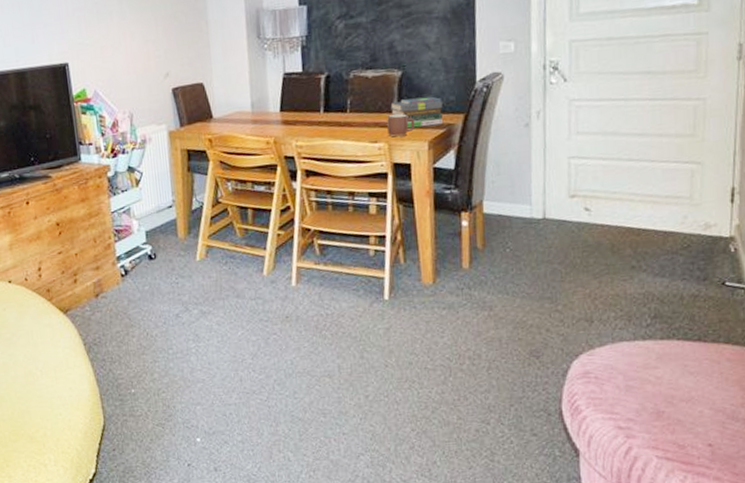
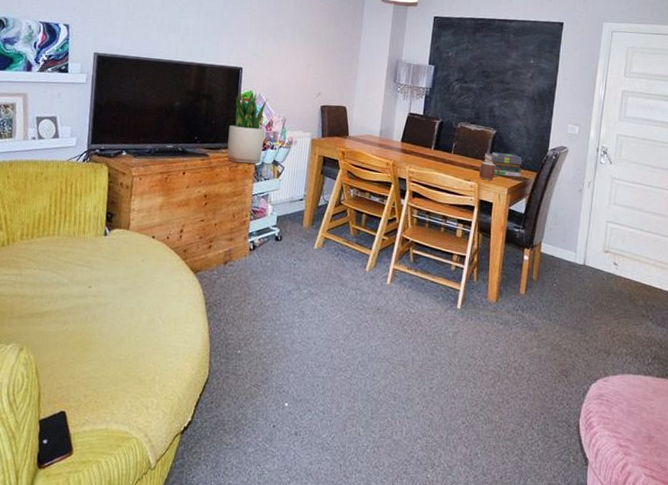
planter: none [67,89,113,179] -> present [227,91,268,164]

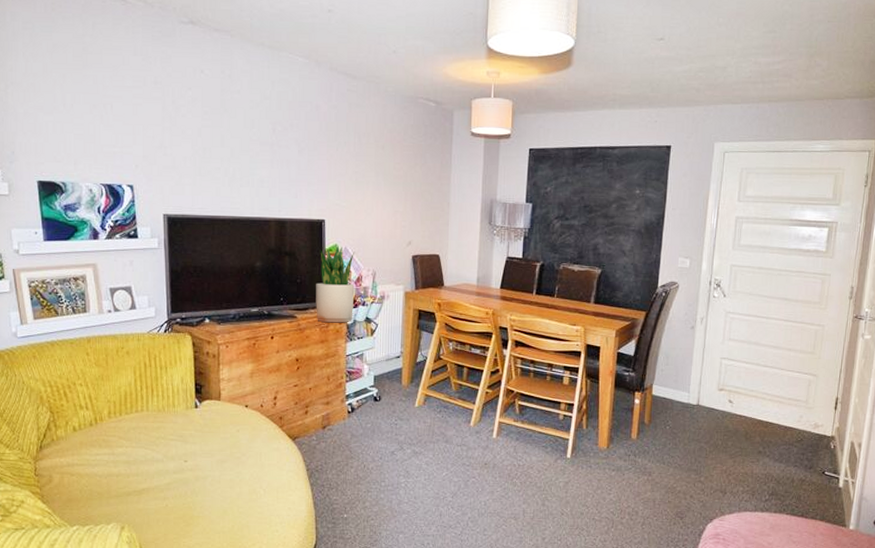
mug: present [479,162,500,180] -> none [585,304,607,323]
books: present [480,152,523,177] -> none [585,293,630,318]

